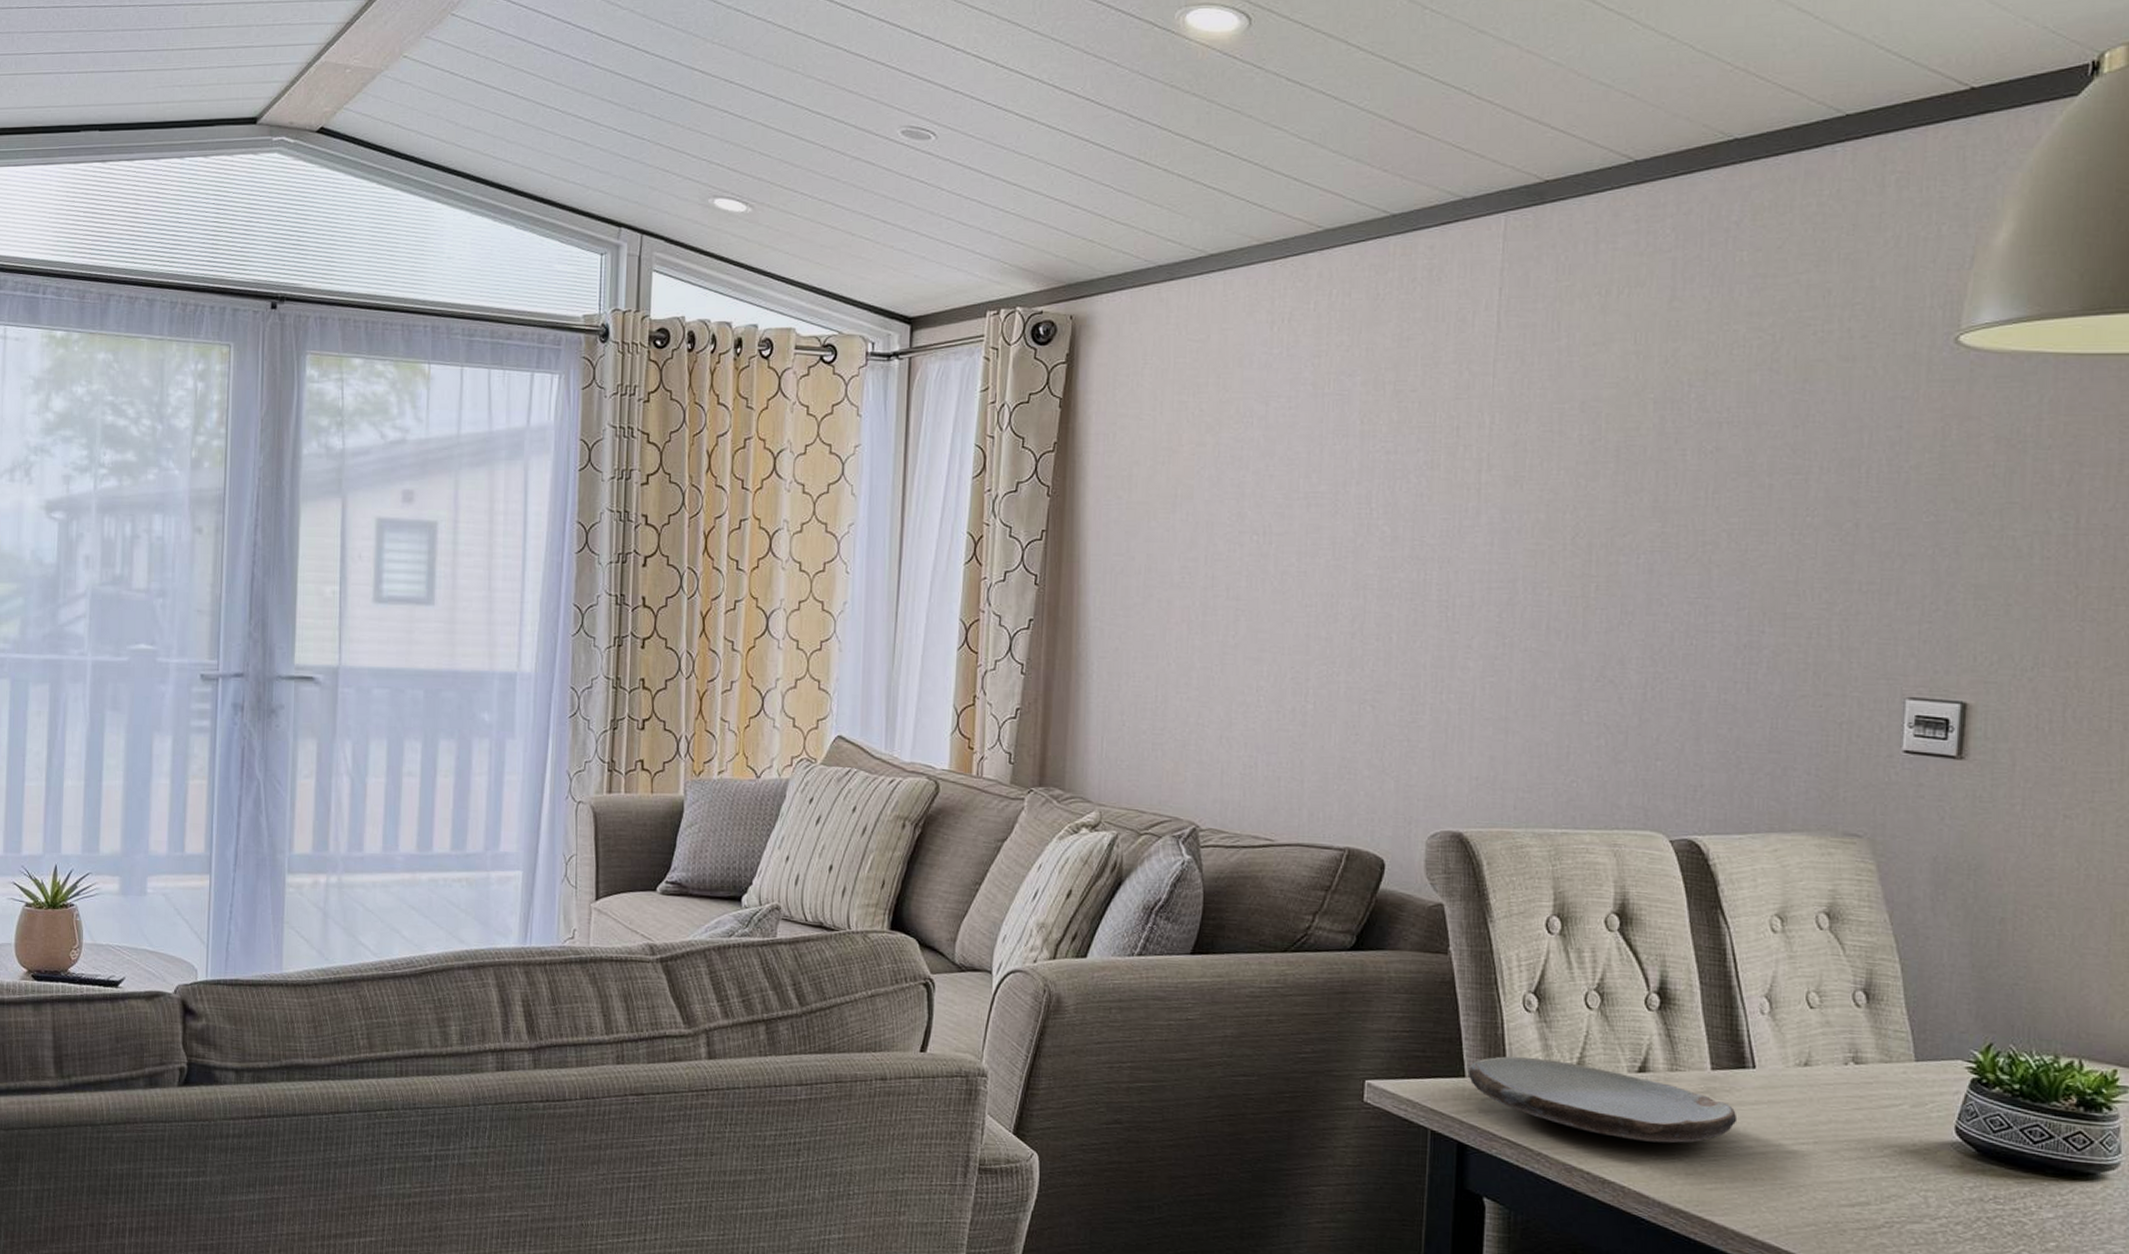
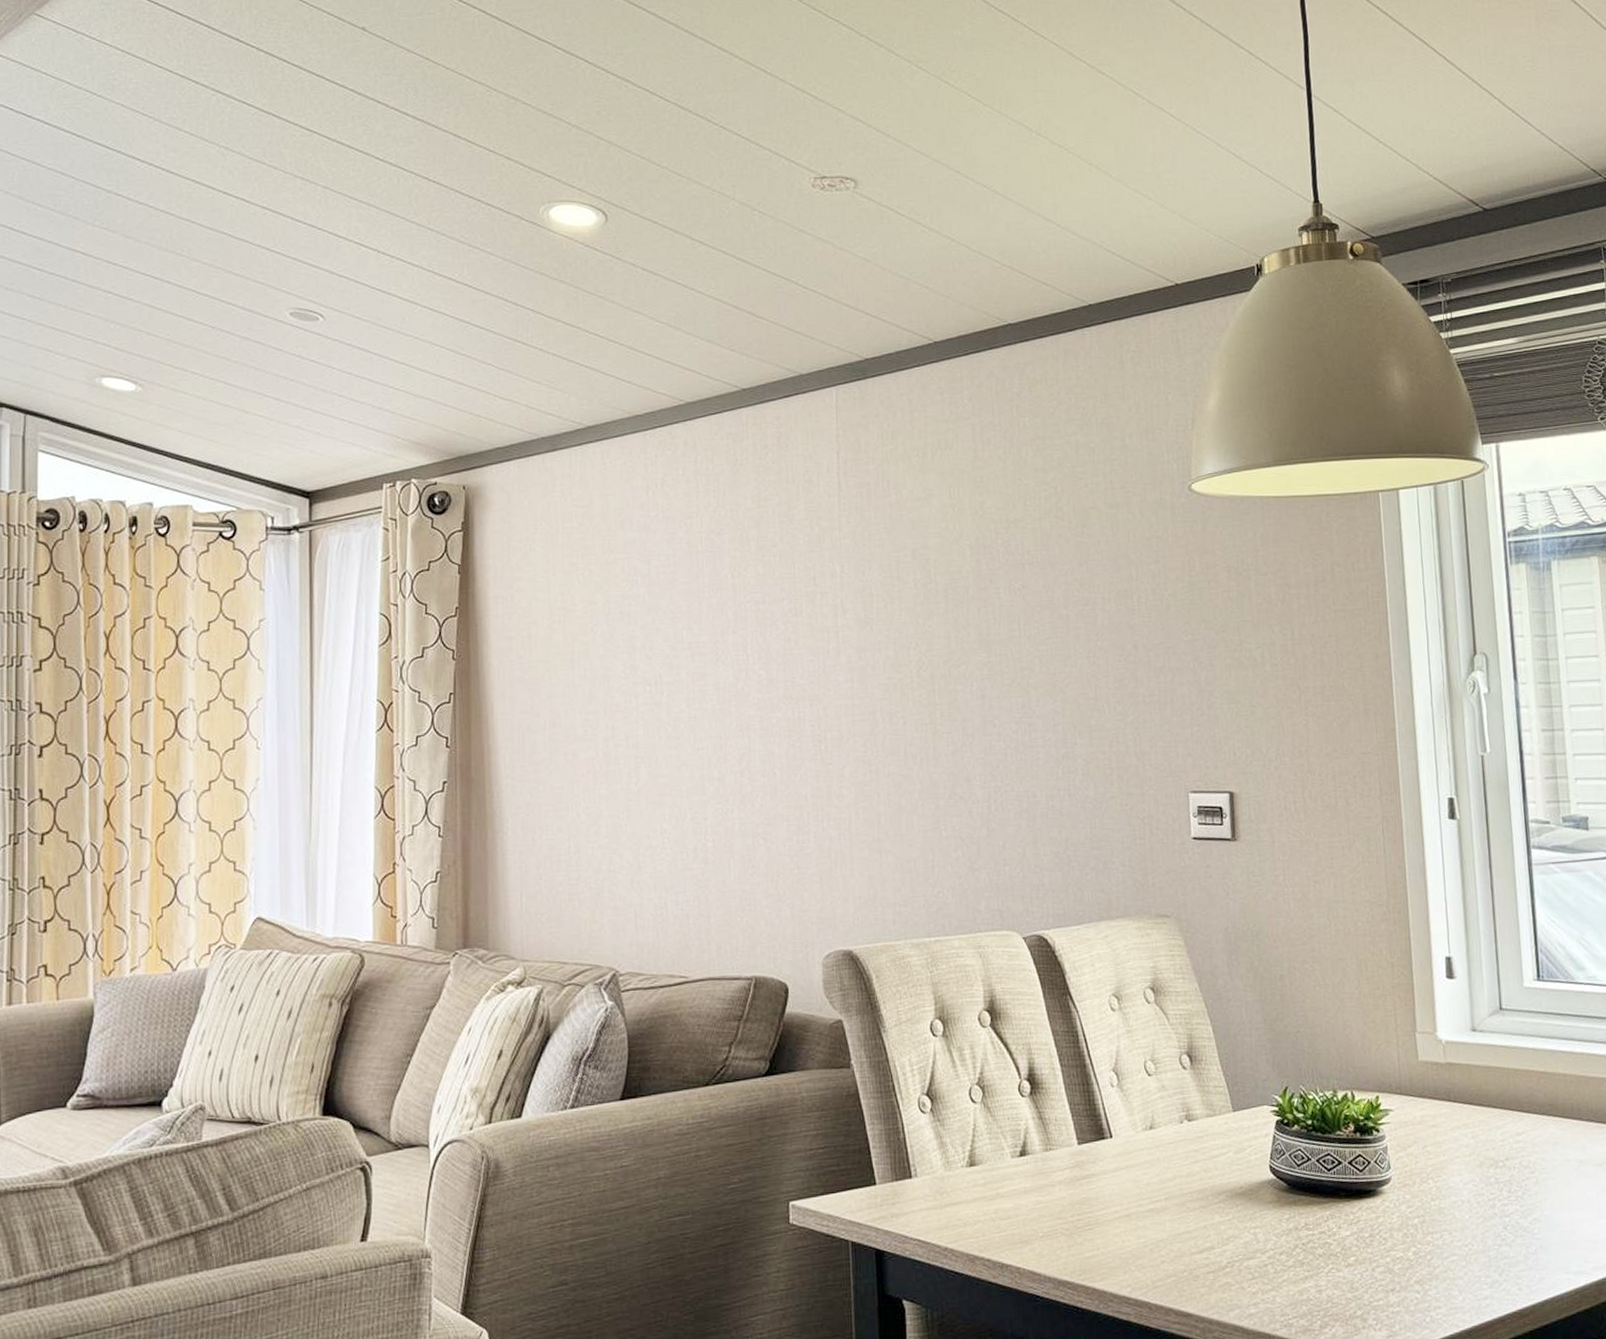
plate: present [1468,1056,1738,1143] -> none [878,1156,1104,1222]

